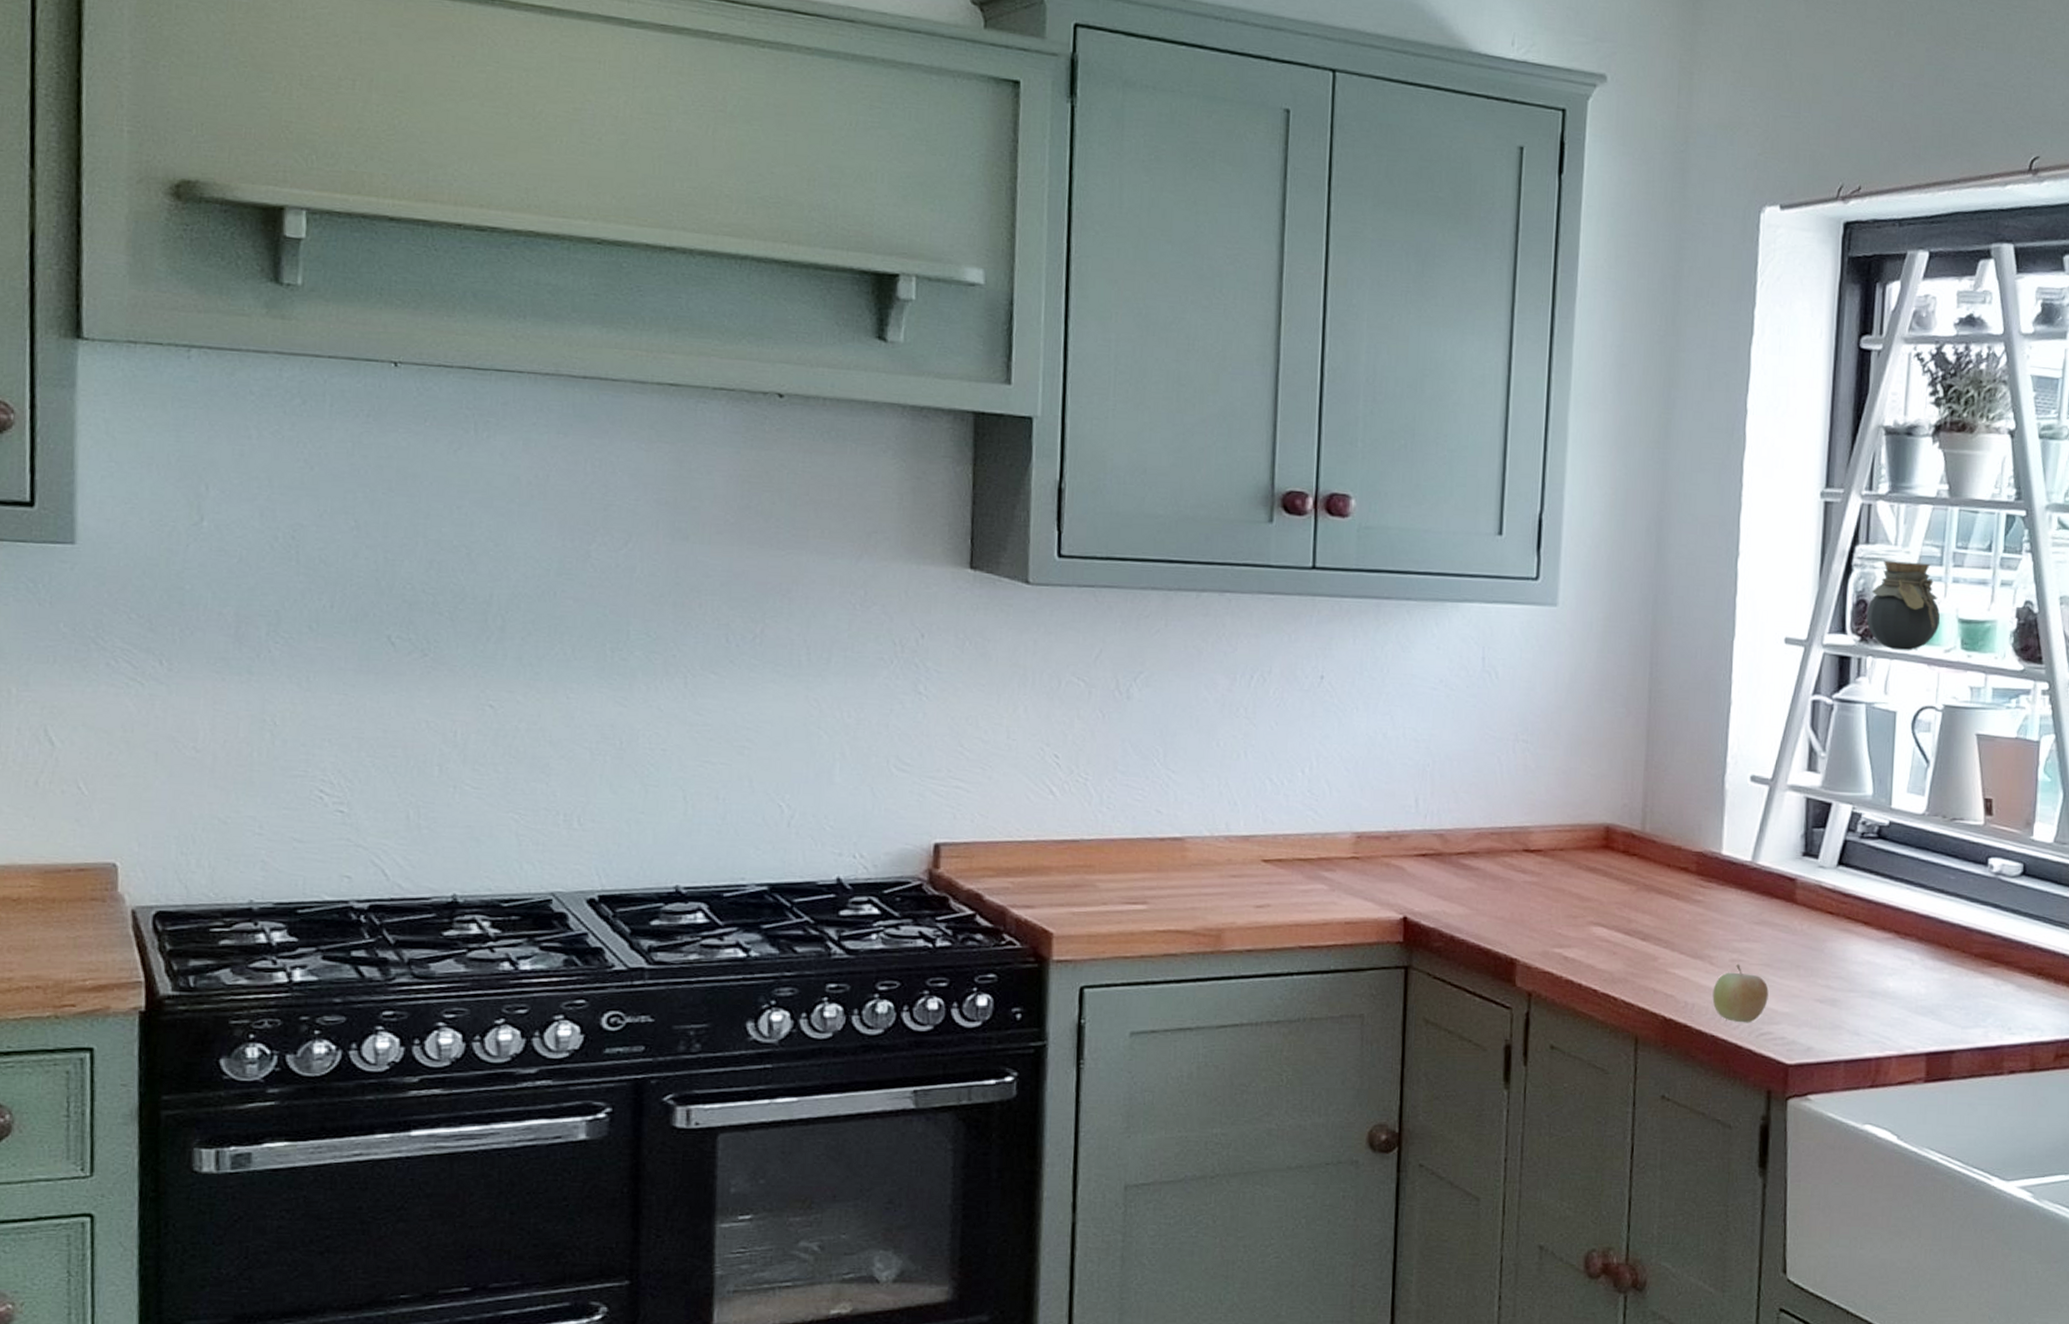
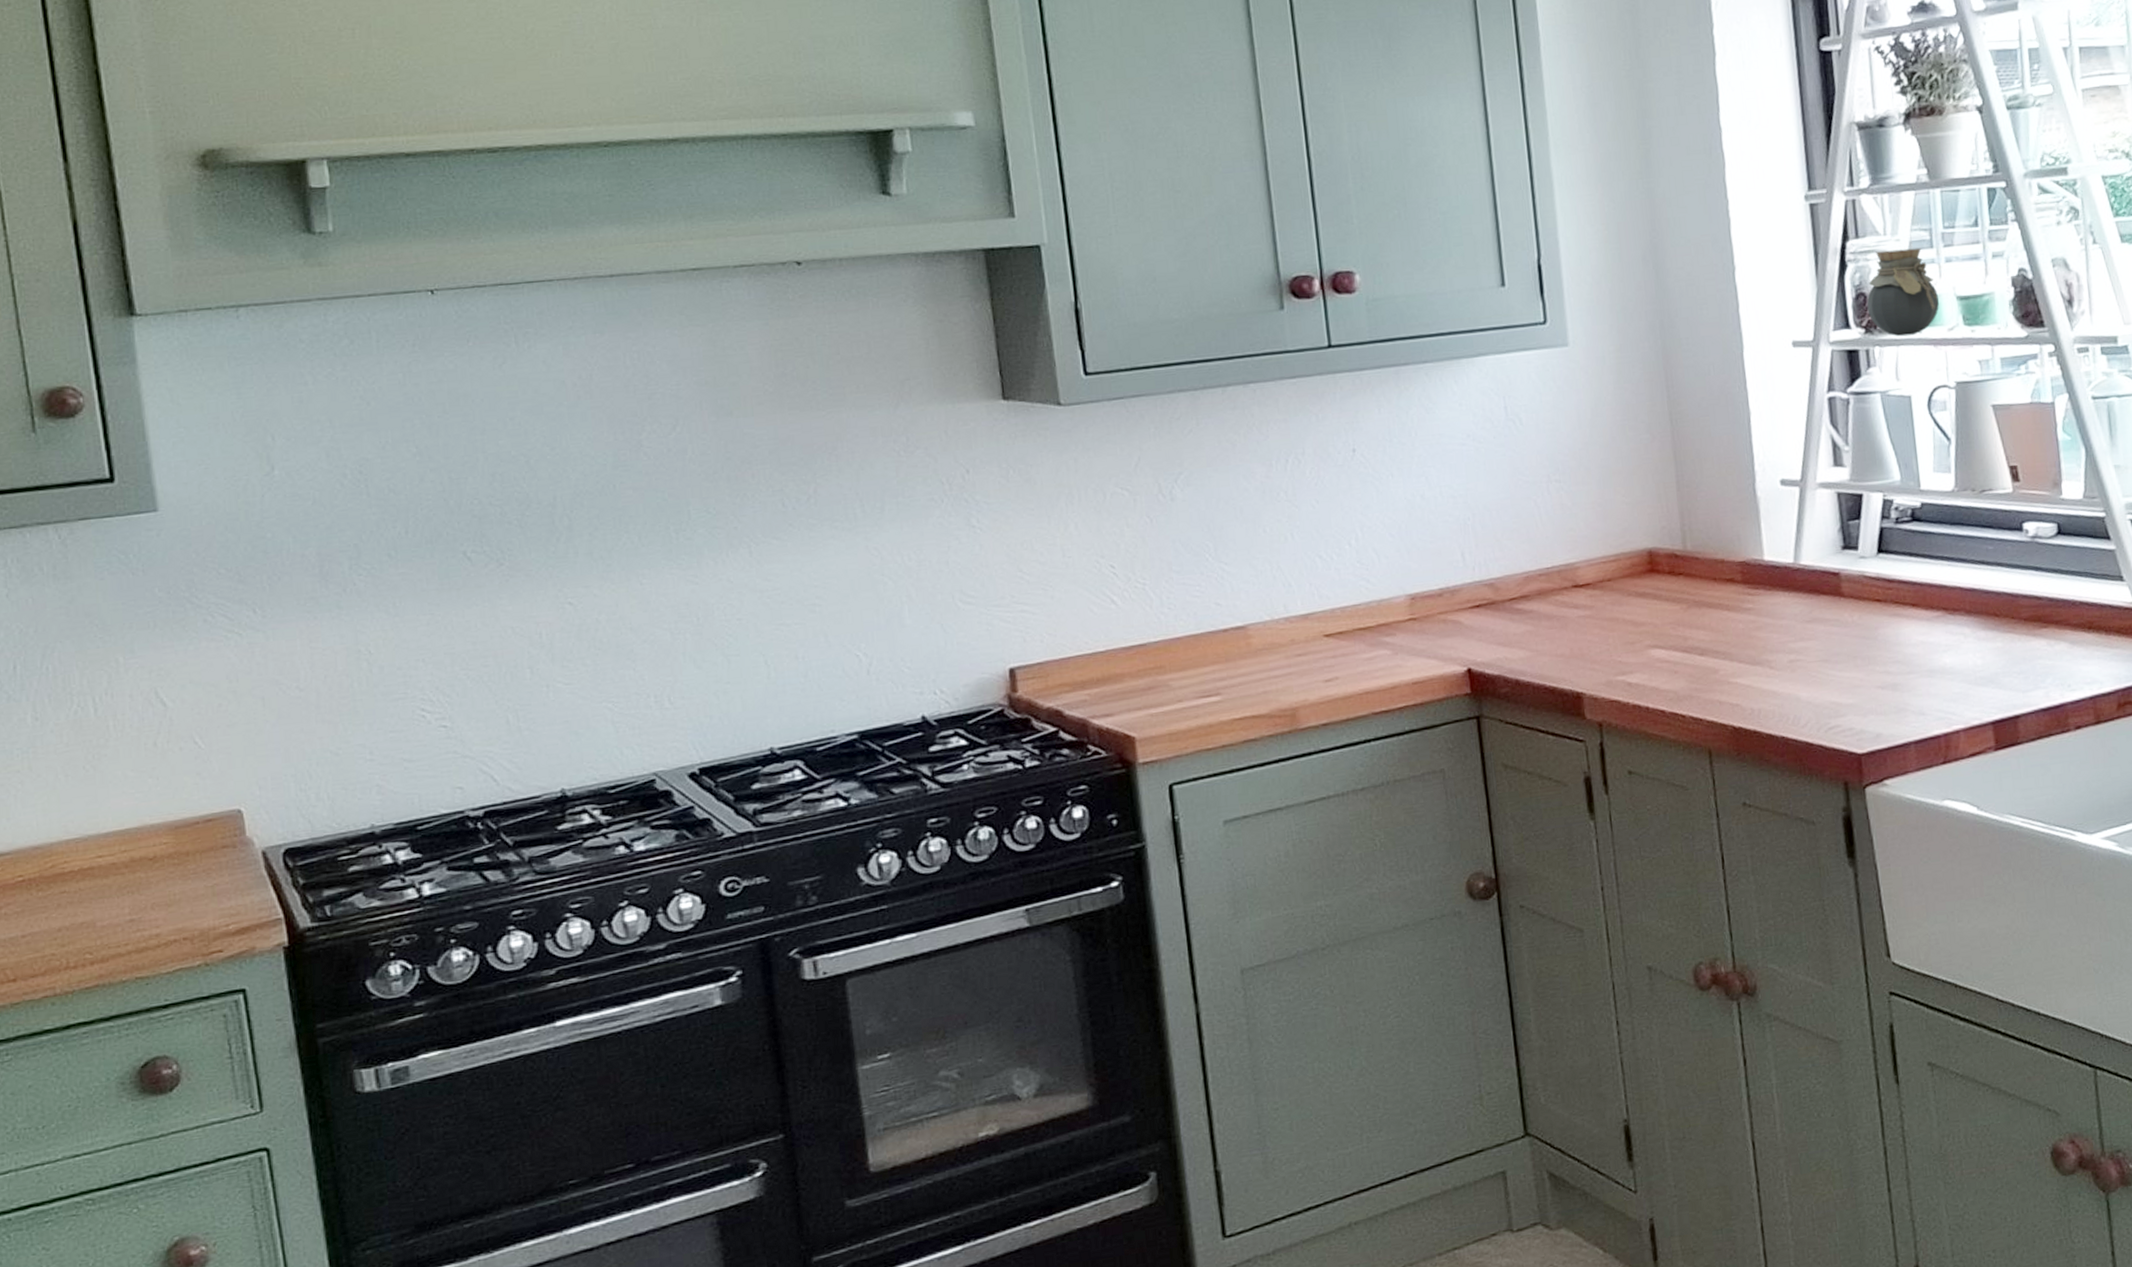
fruit: present [1712,964,1769,1023] -> none [1776,664,1831,721]

